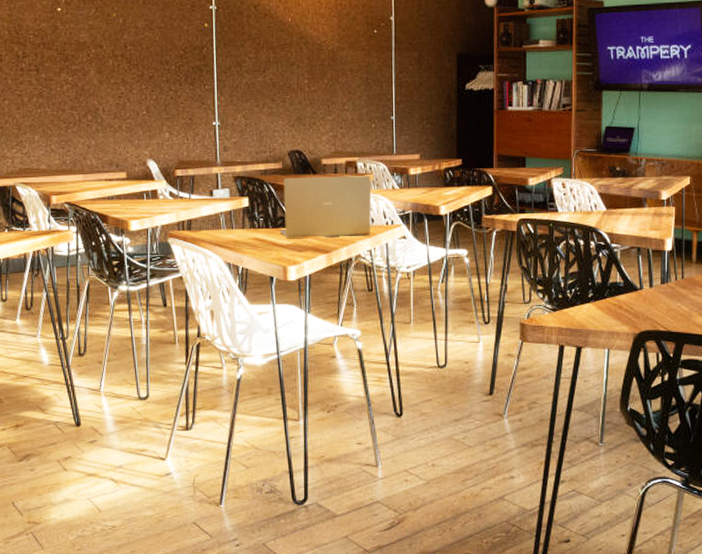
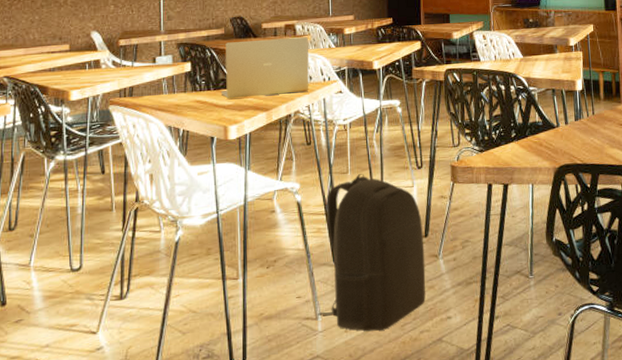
backpack: none [378,324,489,483] -> present [318,173,426,331]

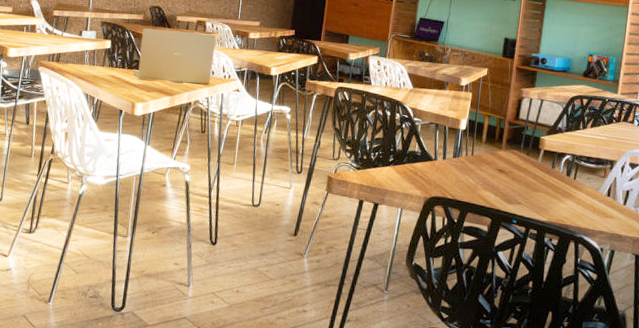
backpack: present [318,173,426,331] -> none [190,166,294,309]

